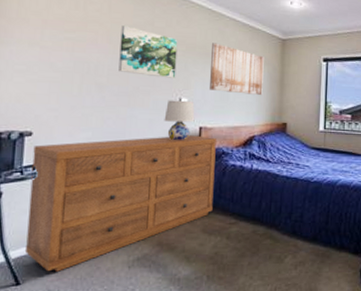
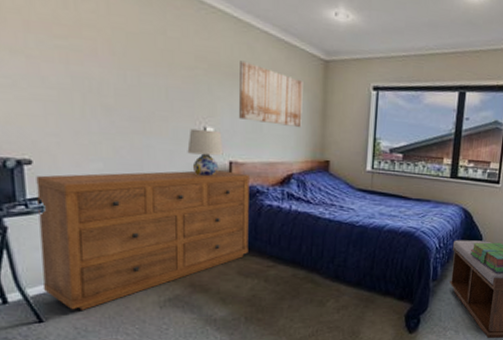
wall art: present [118,25,178,78] -> none [125,33,198,103]

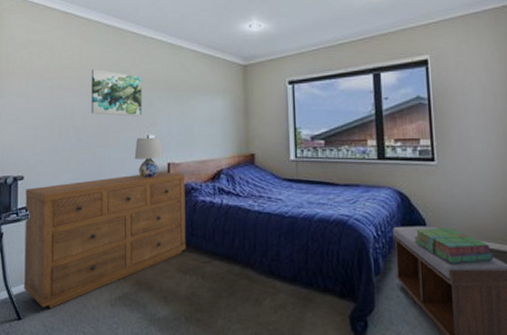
wall art: none [125,33,198,103] -> present [91,69,142,116]
wall art: present [239,60,303,128] -> none [174,76,227,127]

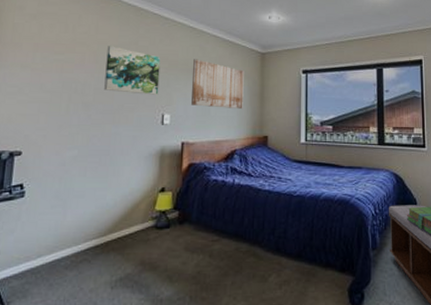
dresser: present [23,172,186,308] -> none [10,151,198,293]
table lamp: present [134,137,163,178] -> none [147,116,177,156]
wall art: none [174,76,227,127] -> present [191,59,244,110]

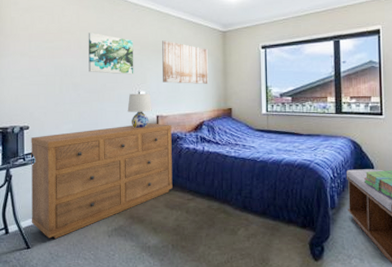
dresser: none [10,151,198,293] -> present [31,123,173,239]
table lamp: none [147,116,177,156] -> present [127,93,152,128]

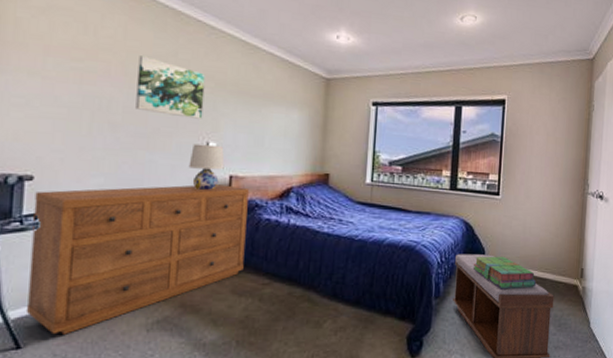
wall art: present [162,40,208,85] -> none [242,79,305,142]

